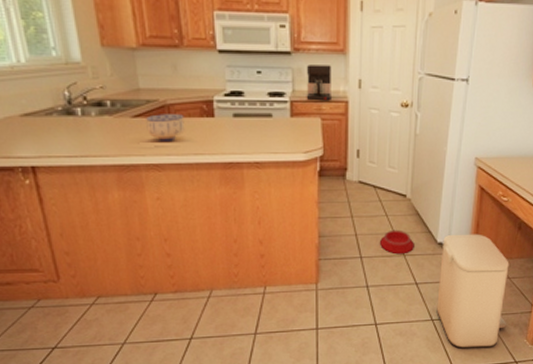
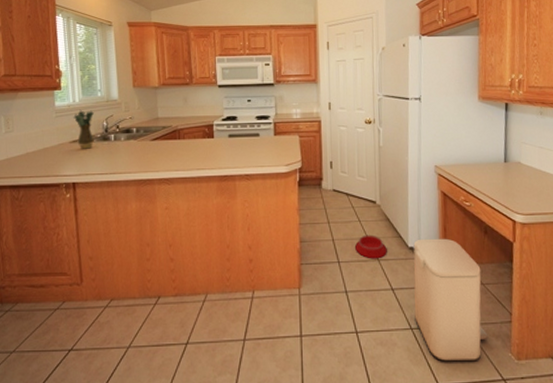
vase: none [20,72,54,125] -> present [73,109,94,149]
bowl: present [146,114,185,141] -> none [161,137,191,159]
coffee maker: present [306,65,332,101] -> none [286,92,307,122]

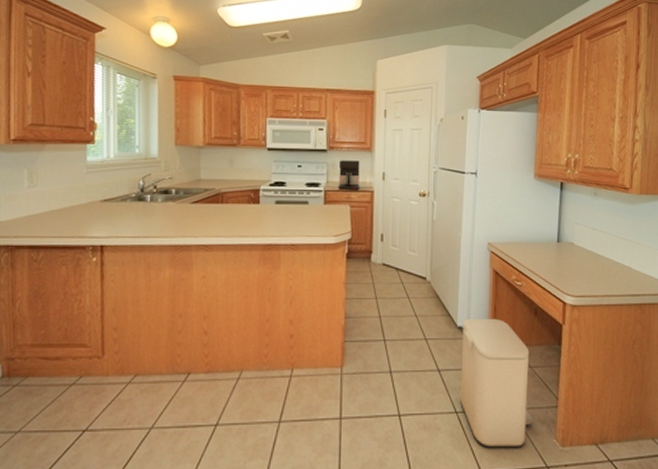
vase: present [73,109,94,149] -> none [106,166,130,209]
coffee maker: none [286,92,307,122] -> present [338,160,360,191]
pet bowl: present [355,234,387,259] -> none [403,312,435,338]

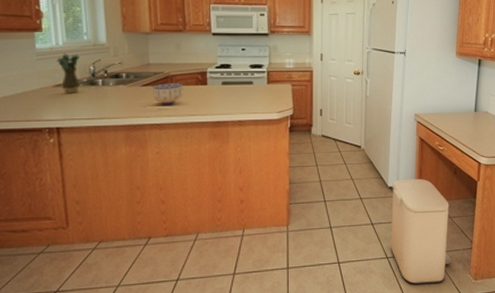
vase: none [106,166,130,209] -> present [56,52,80,93]
bowl: none [202,201,234,225] -> present [153,83,183,105]
coffee maker: present [338,160,360,191] -> none [279,43,299,71]

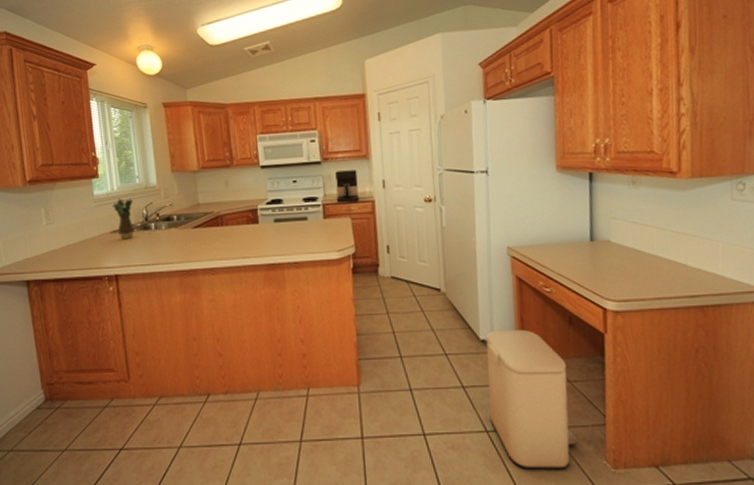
bowl: present [153,83,183,105] -> none [204,223,234,248]
coffee maker: none [279,43,299,71] -> present [336,170,359,203]

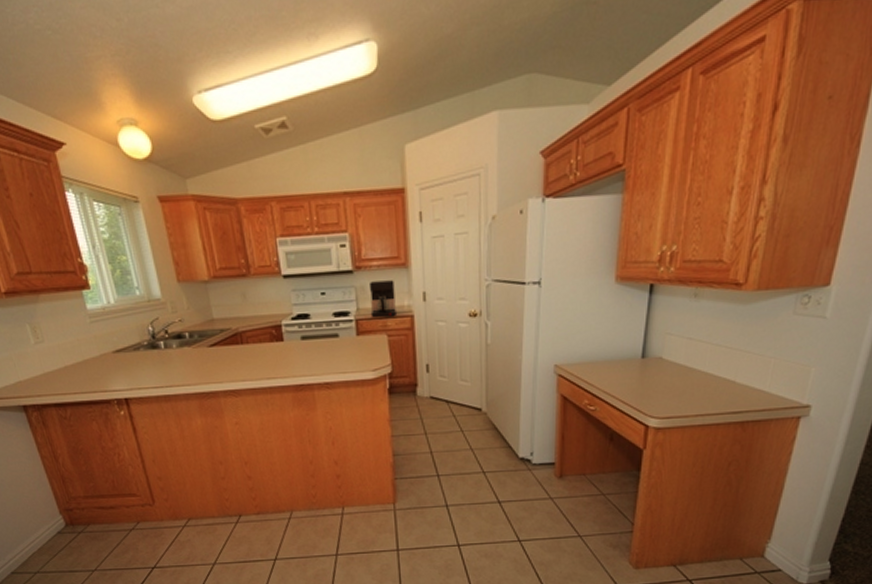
vase: present [112,197,135,239] -> none [111,312,141,360]
pedal bin: present [485,329,578,471] -> none [523,447,605,573]

